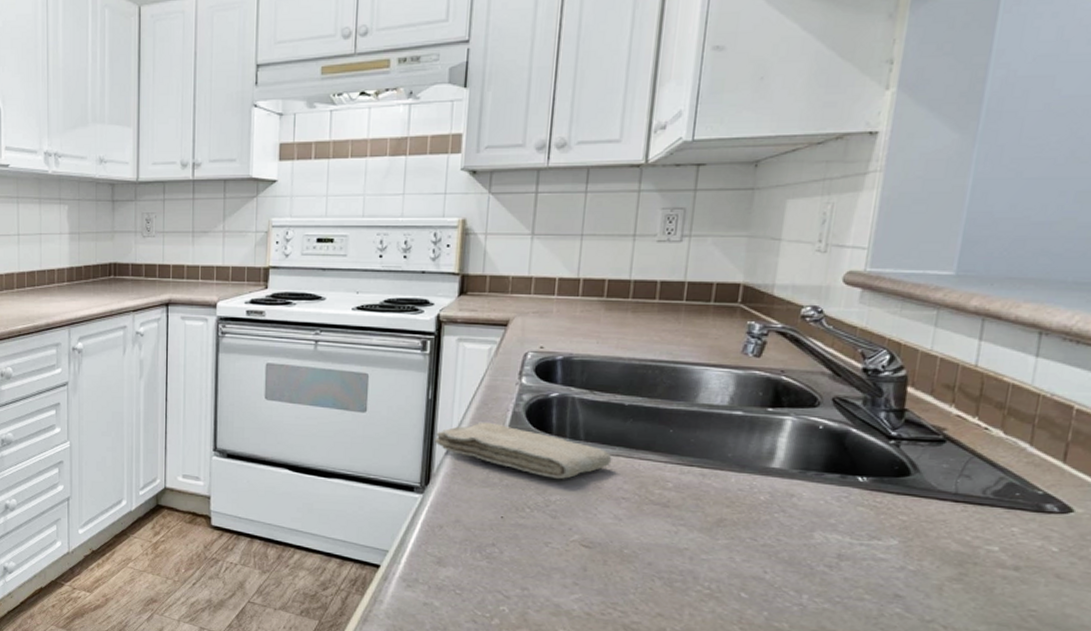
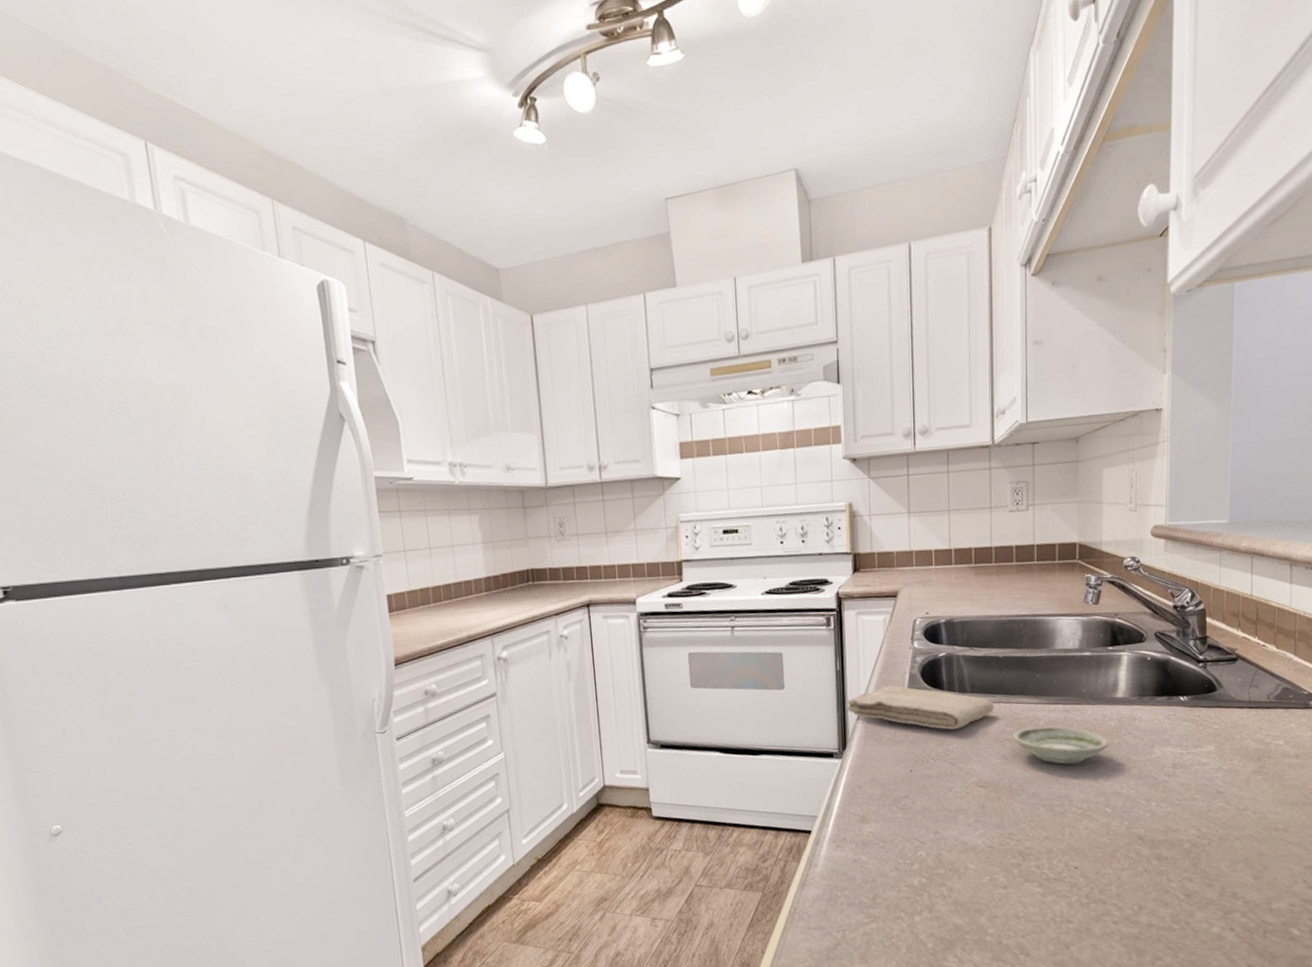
saucer: none [630,488,754,537] -> present [1012,726,1109,764]

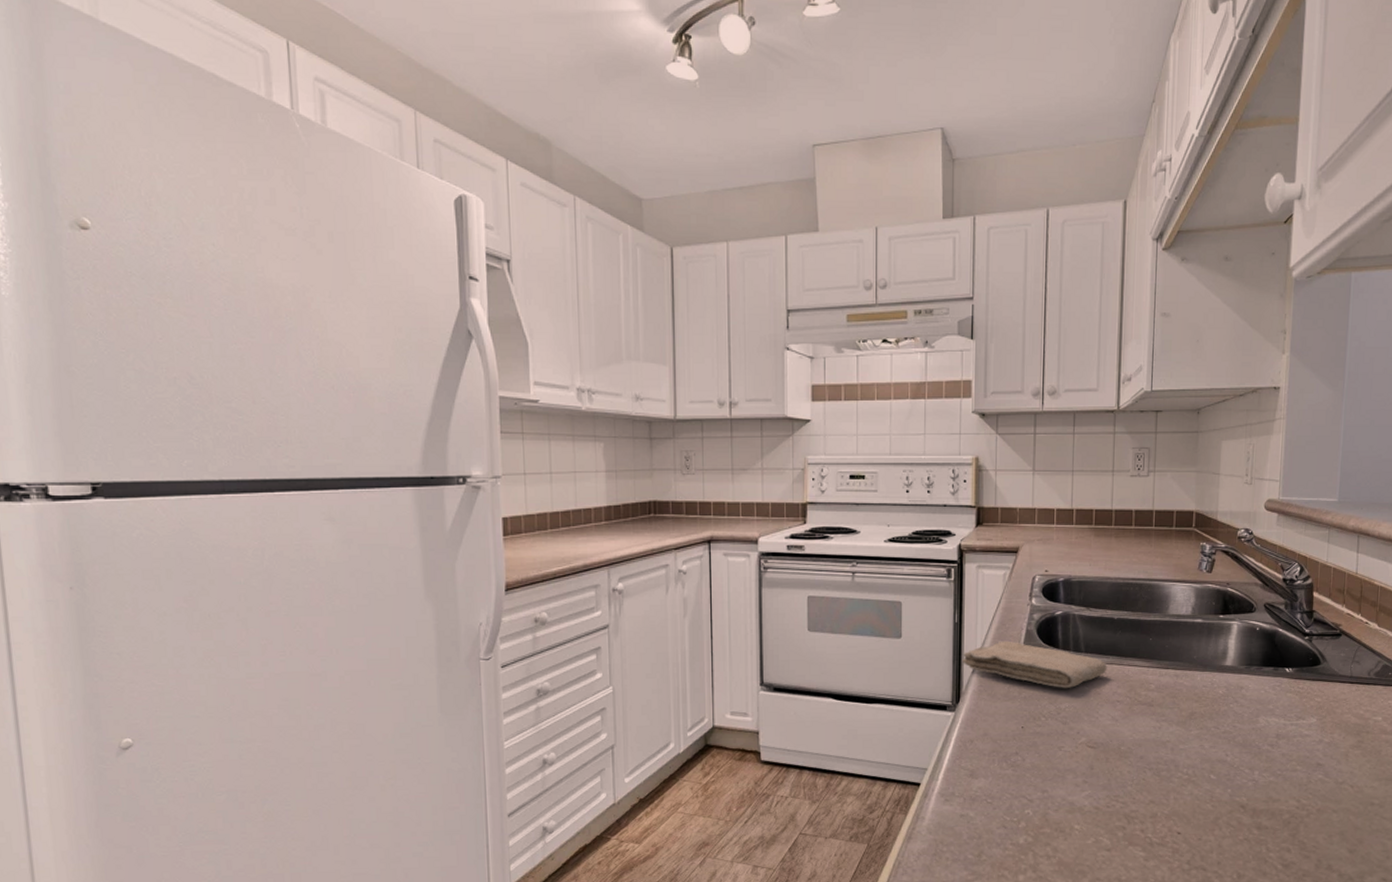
saucer: present [1012,726,1109,764] -> none [1123,690,1216,729]

